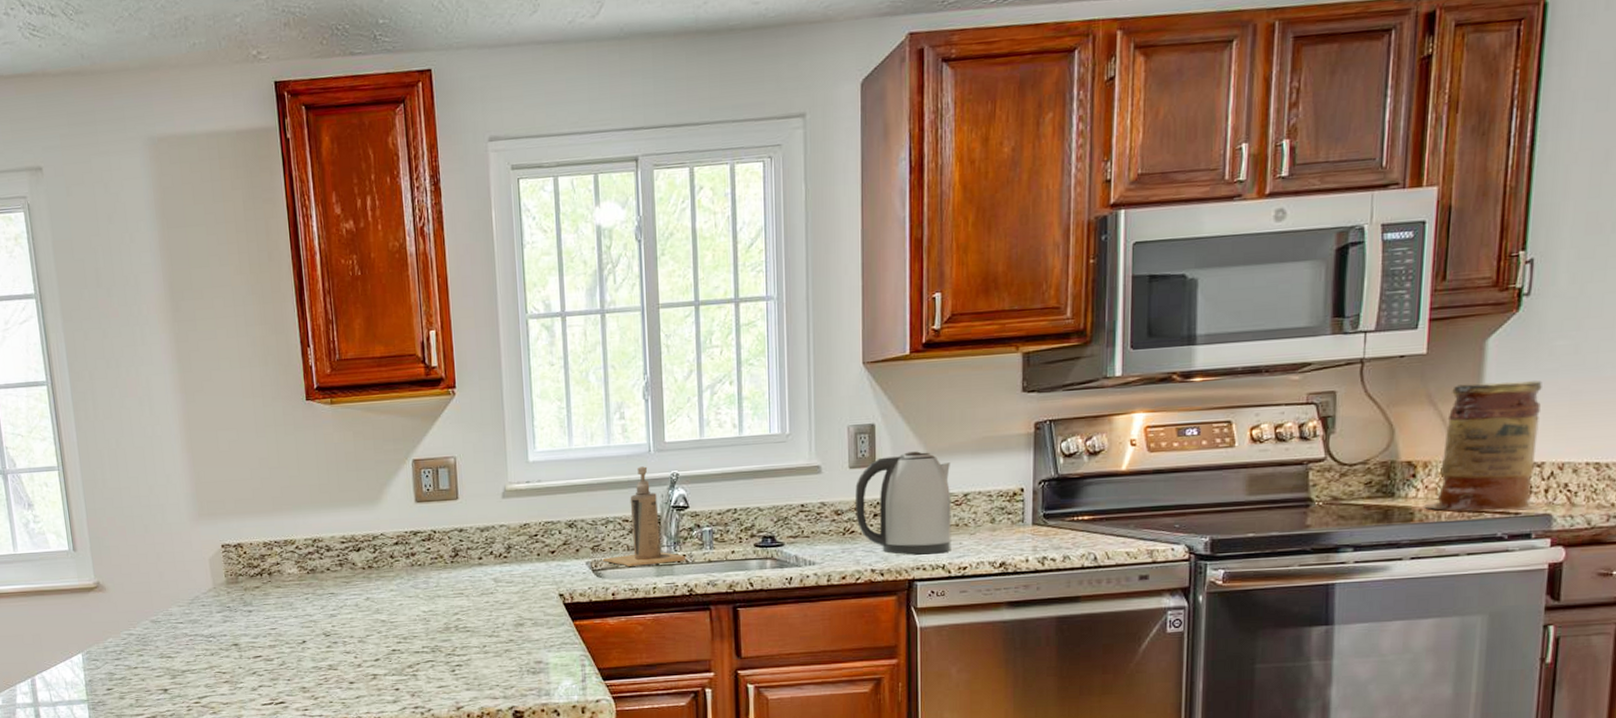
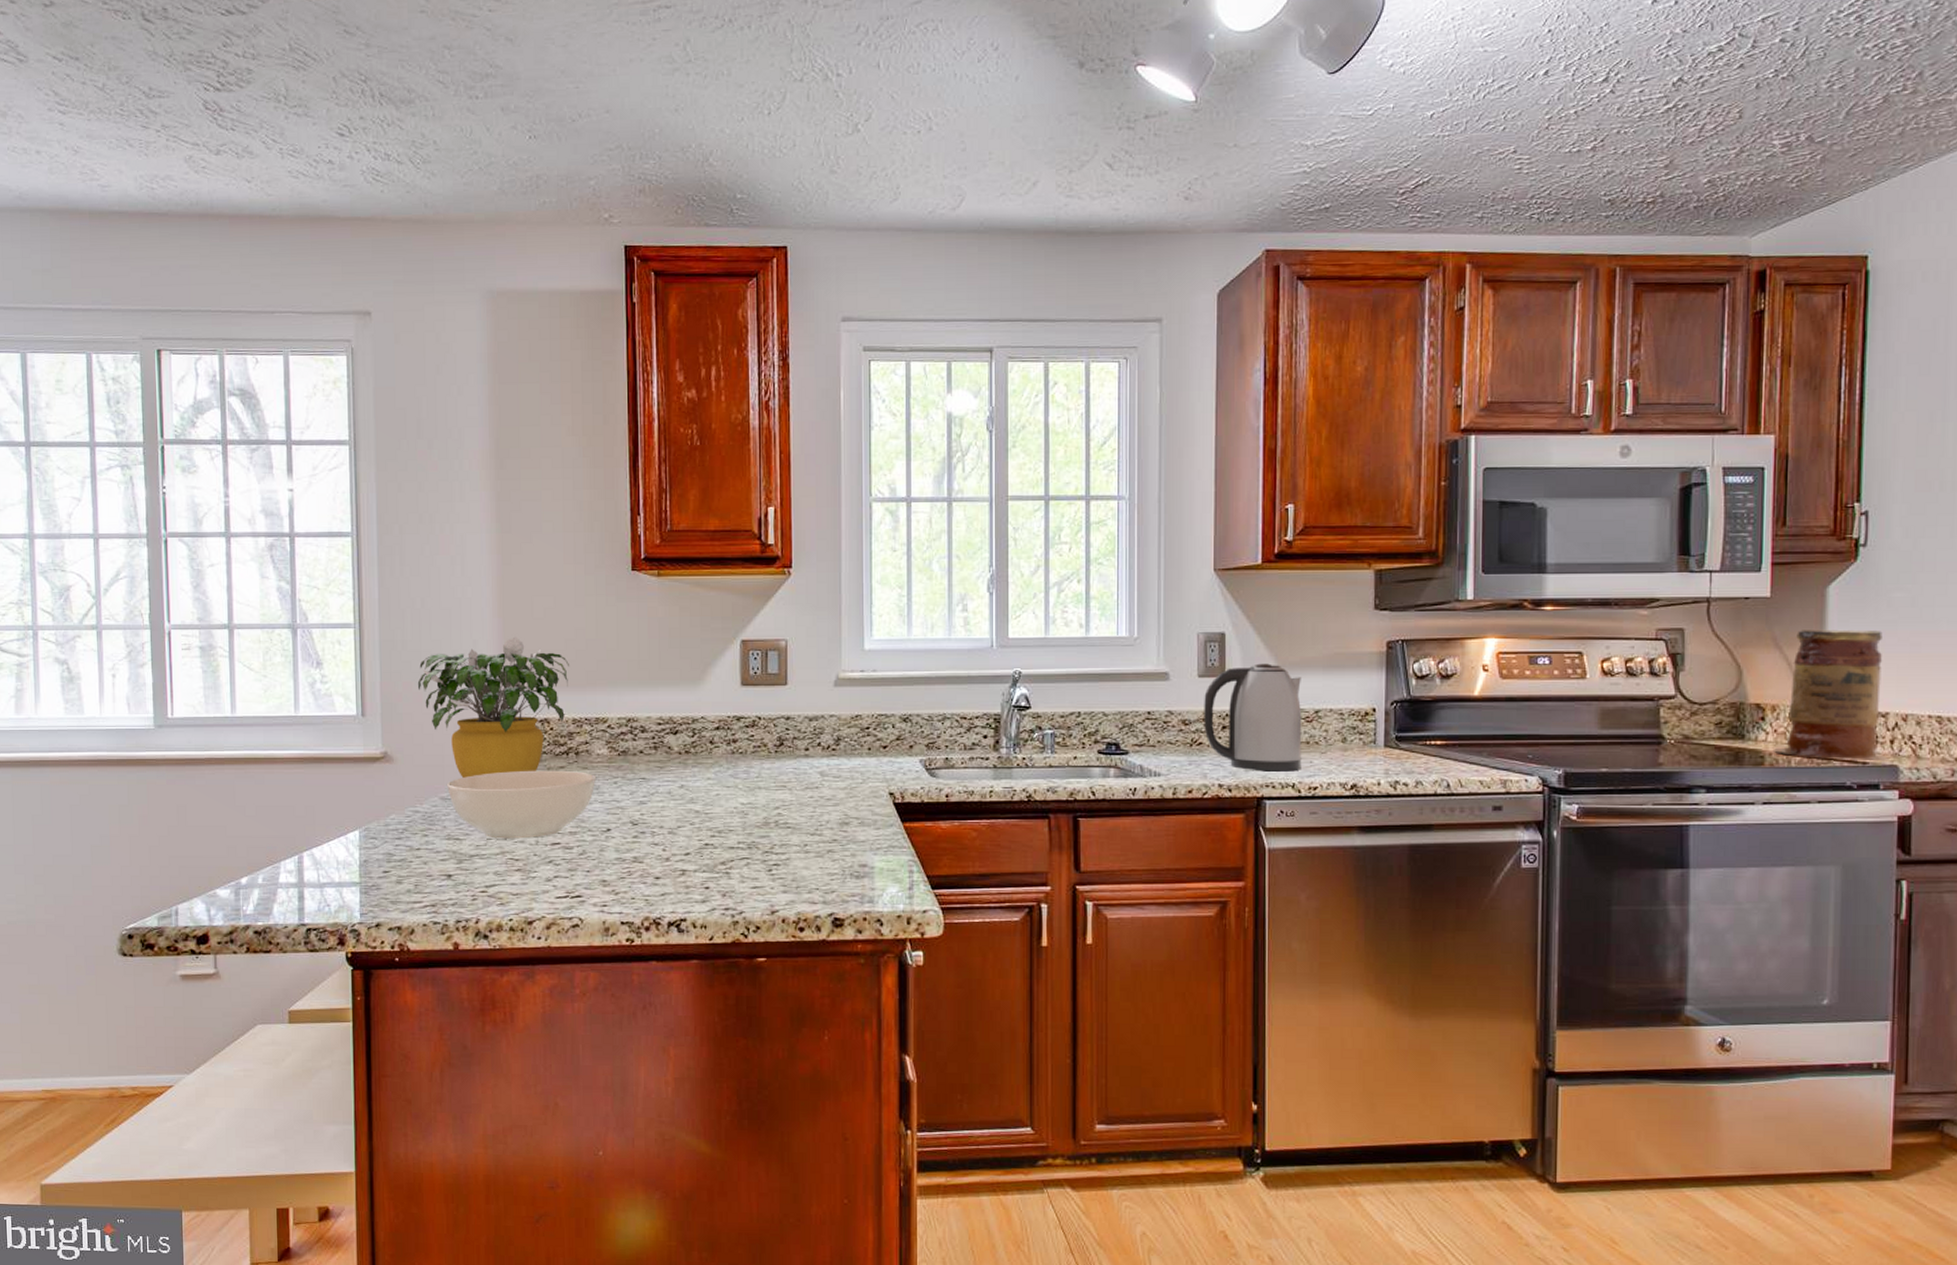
potted flower: none [120,469,257,602] -> present [417,636,570,778]
bowl: none [155,589,290,655] -> present [446,770,597,839]
soap dispenser: present [602,466,687,567] -> none [937,662,1026,767]

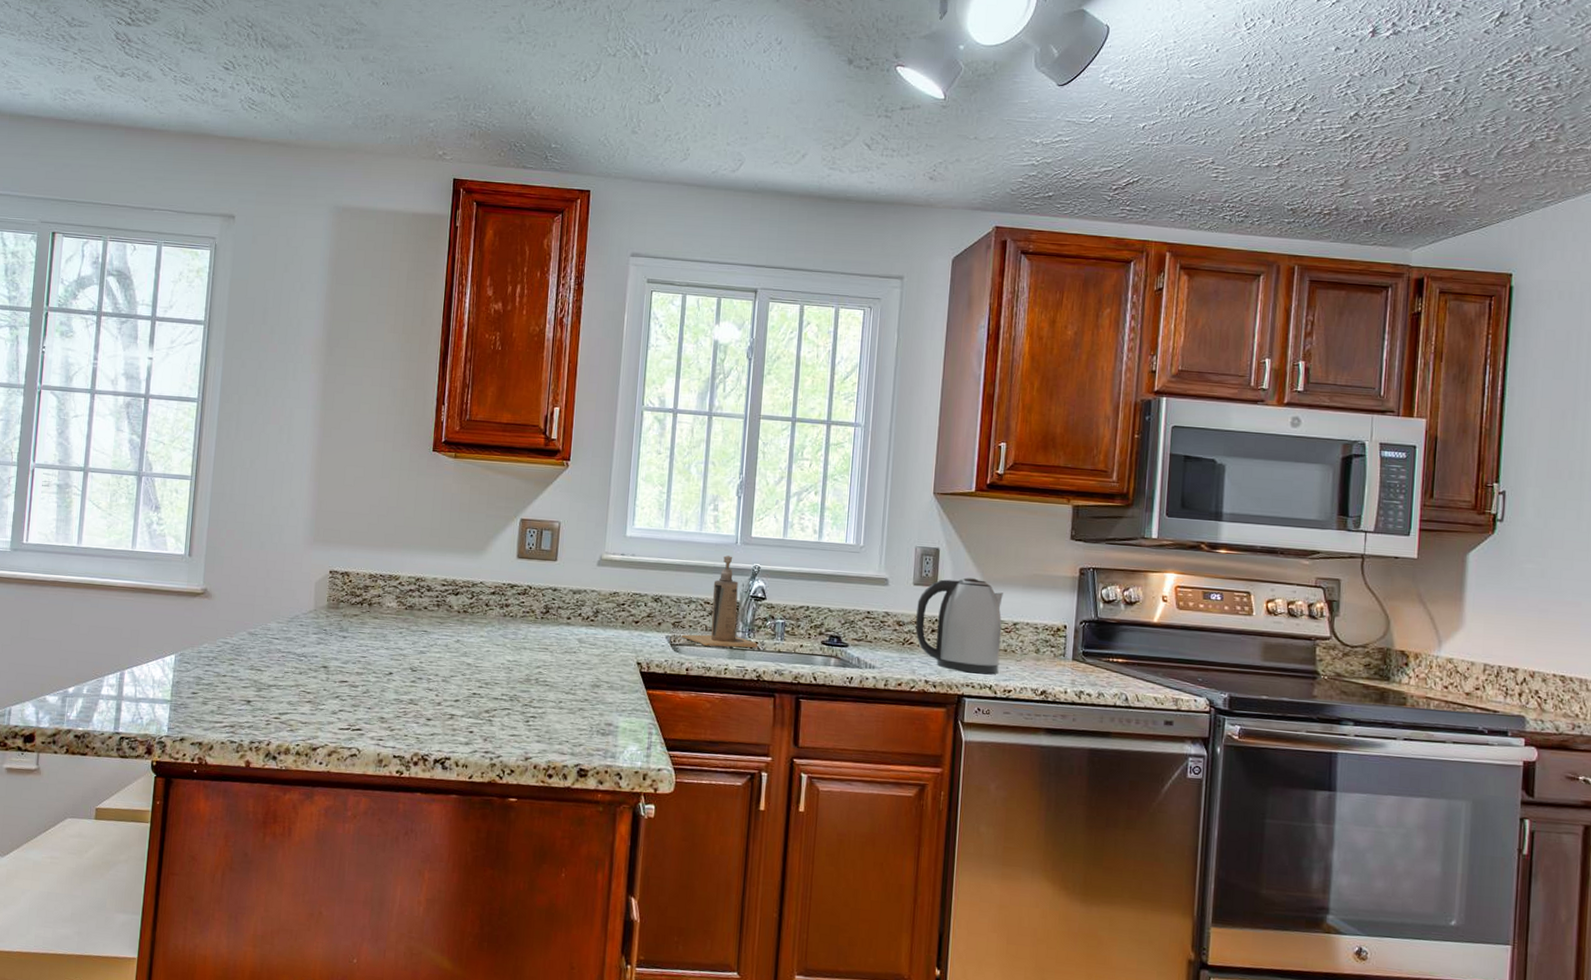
potted flower: present [417,636,570,778] -> none [239,499,372,617]
bowl: present [446,770,597,839] -> none [254,614,385,675]
soap dispenser: none [937,662,1026,767] -> present [681,555,758,648]
canister: present [1774,629,1889,762] -> none [1415,589,1517,711]

